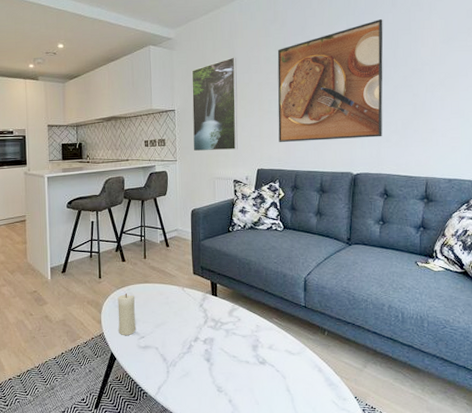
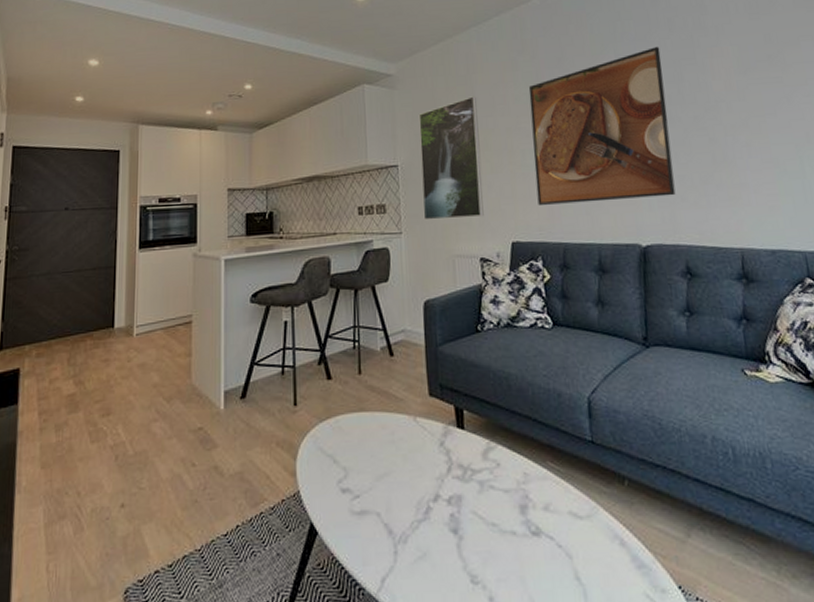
candle: present [117,294,137,335] -> none [320,428,348,494]

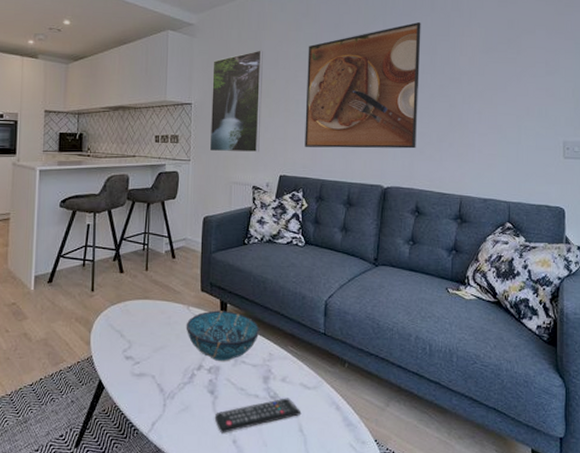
decorative bowl: none [414,419,509,489] -> present [186,310,260,362]
remote control: none [461,533,575,588] -> present [214,398,302,433]

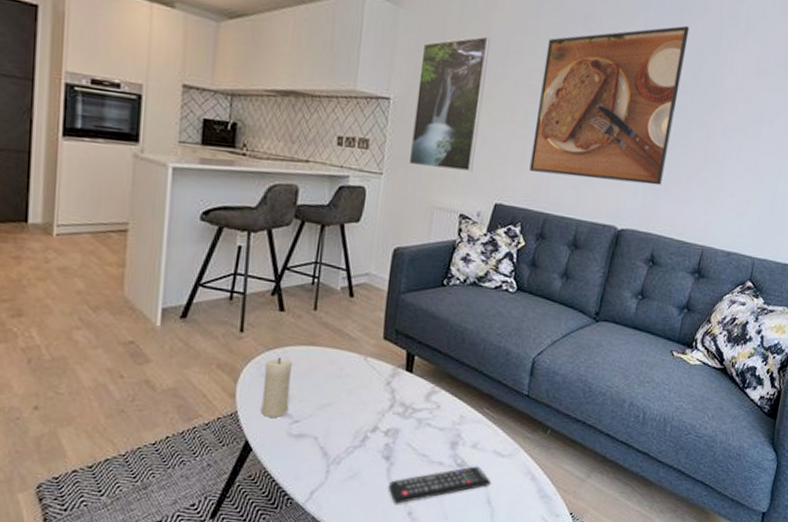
candle: none [110,311,132,360] -> present [261,358,293,418]
decorative bowl: present [186,310,260,362] -> none [361,363,452,424]

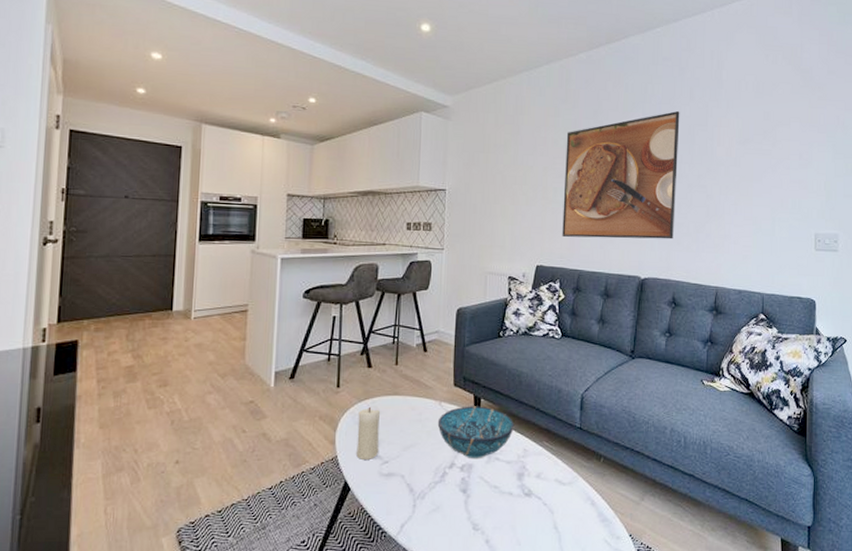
decorative bowl: none [361,363,452,424] -> present [437,406,515,459]
remote control: present [388,466,492,504] -> none [466,494,556,533]
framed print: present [408,36,490,173] -> none [464,135,520,242]

